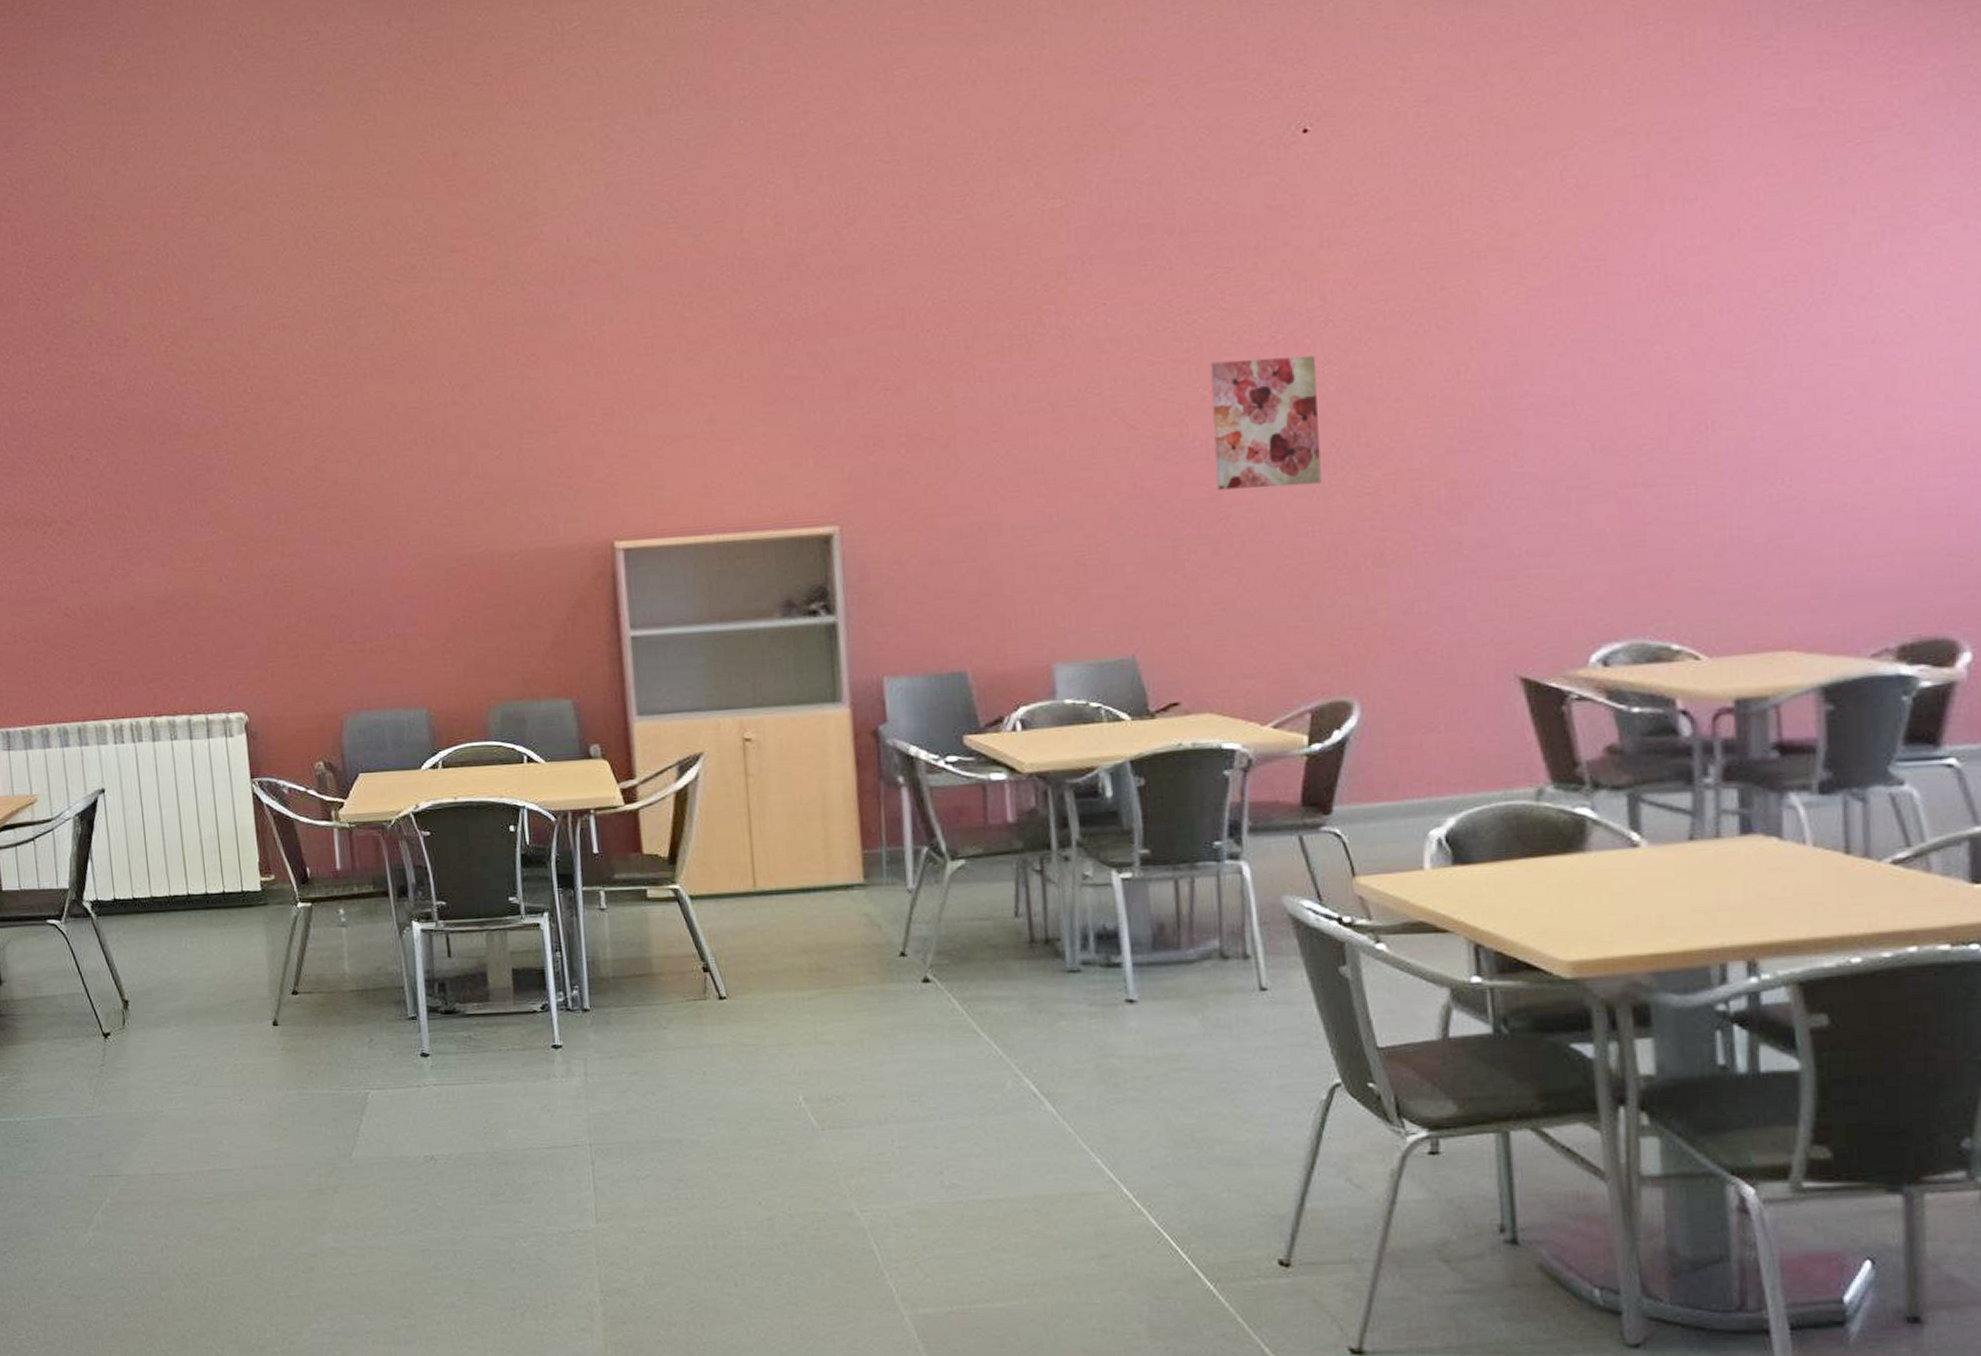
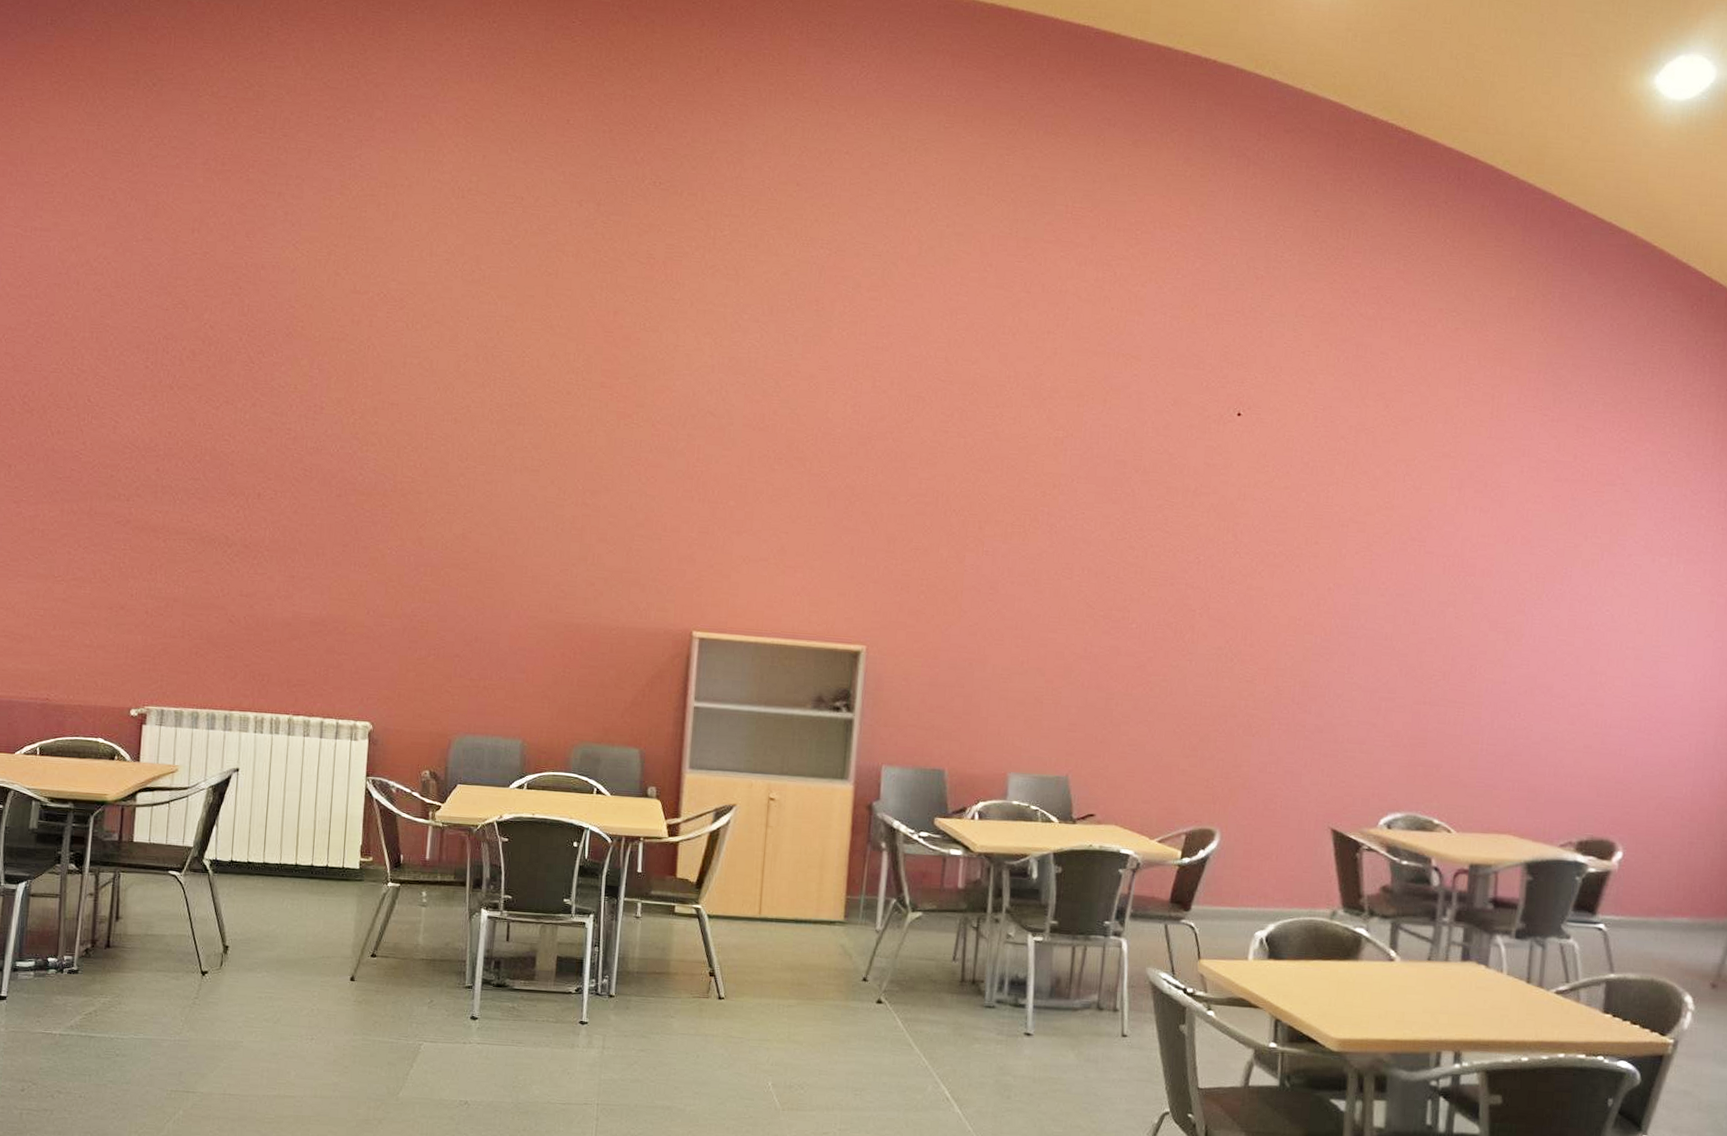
wall art: present [1210,355,1322,490] -> none [1143,568,1224,669]

